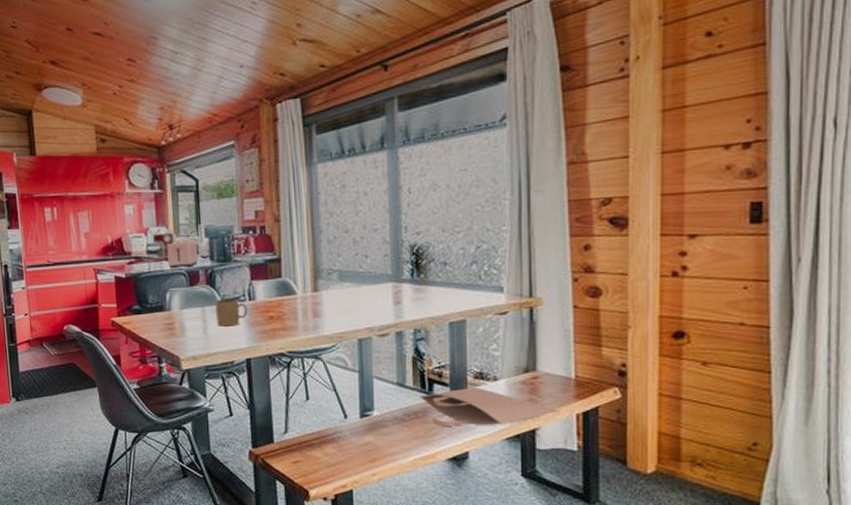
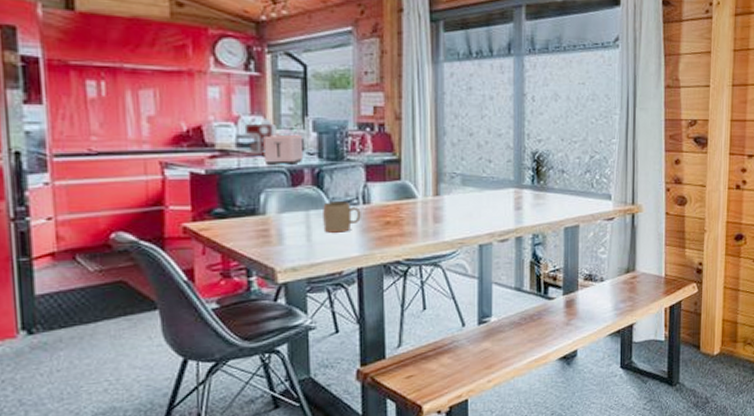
tote bag: present [419,386,561,426] -> none [535,288,653,328]

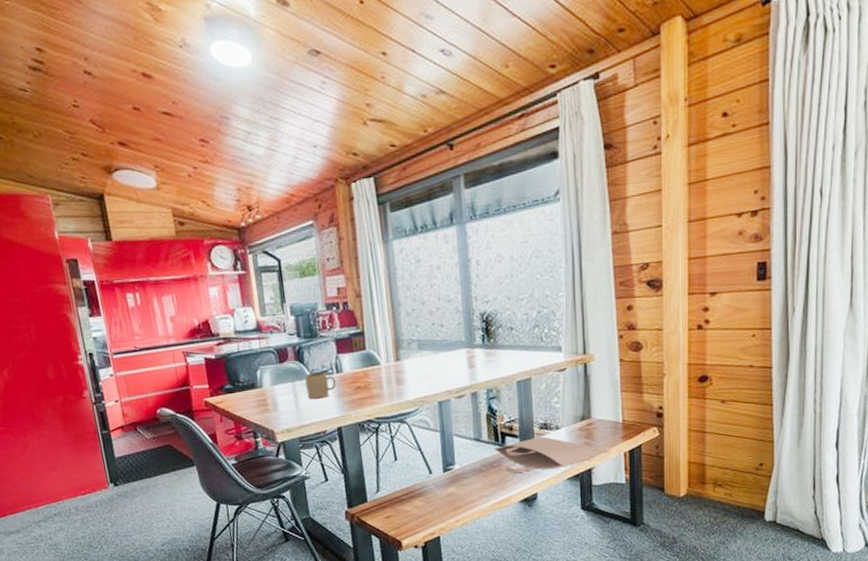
coffee maker: present [236,118,277,157] -> none [233,308,264,342]
toaster: present [262,134,304,165] -> none [254,319,286,347]
tote bag: none [535,288,653,328] -> present [494,436,612,473]

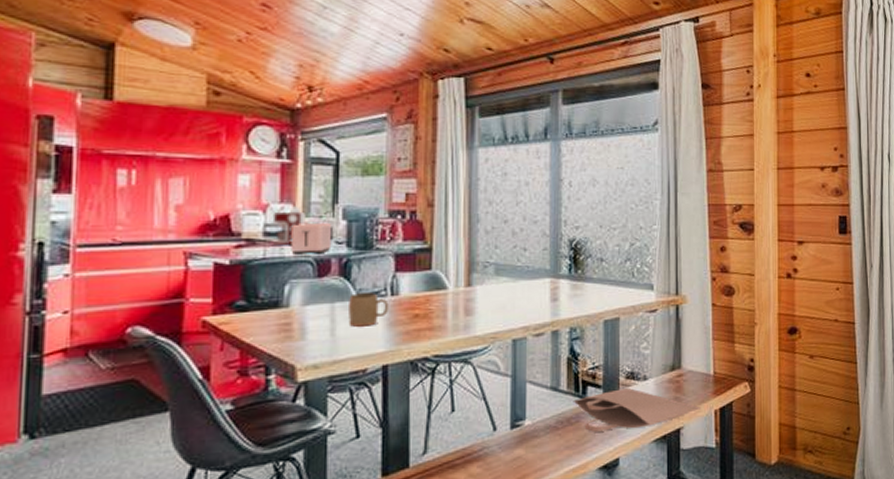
coffee maker: none [233,308,264,342] -> present [263,206,306,246]
toaster: none [254,319,286,347] -> present [289,222,332,254]

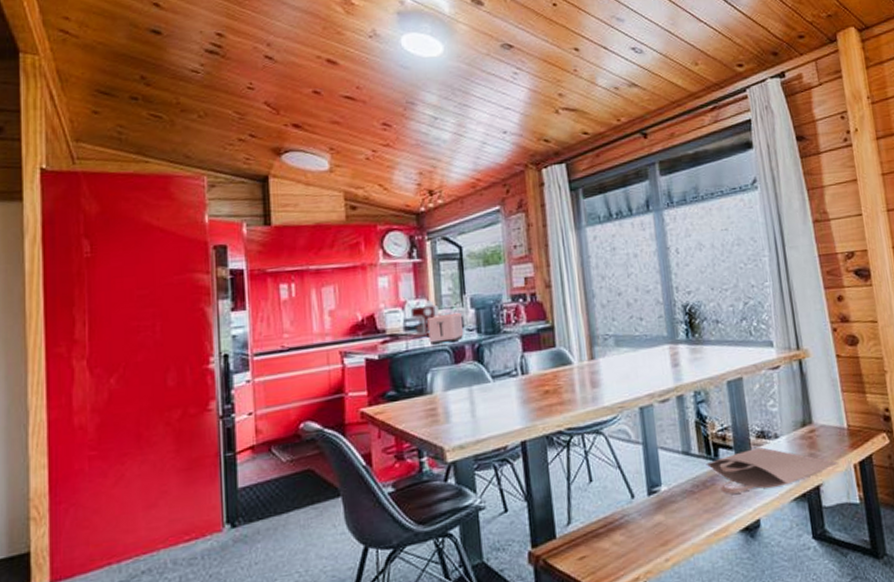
mug: present [348,293,389,327] -> none [484,373,521,407]

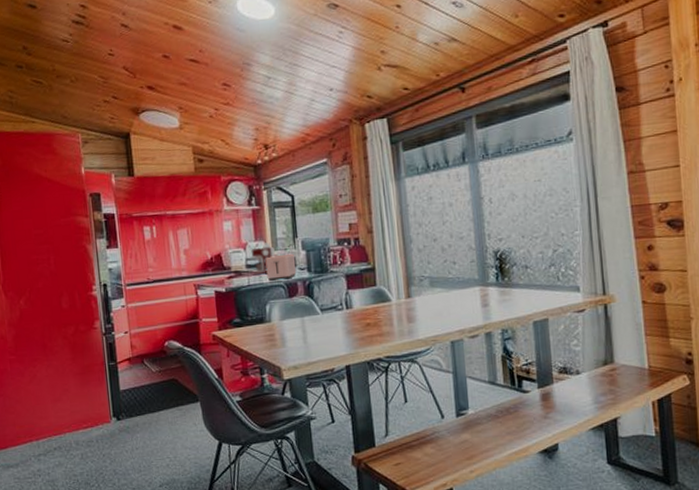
tote bag: present [706,446,840,494] -> none [510,381,638,421]

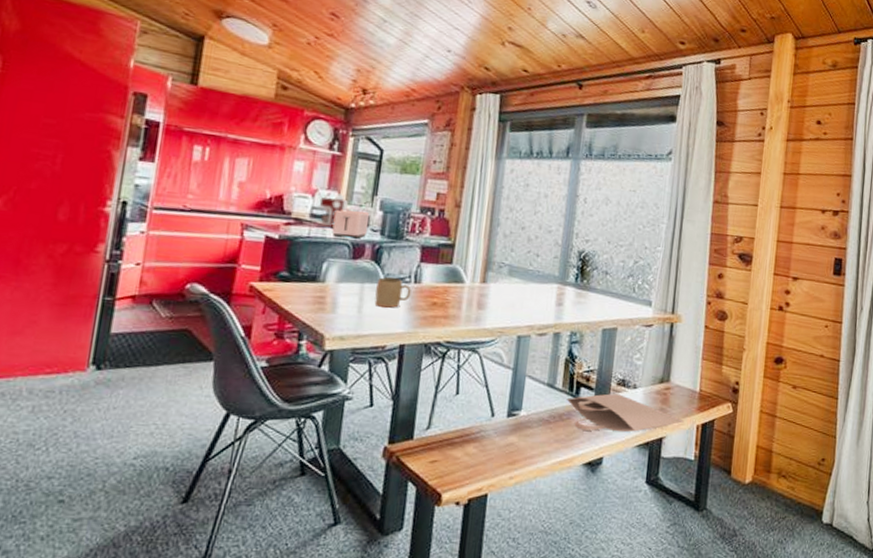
mug: none [314,307,346,335] -> present [374,277,412,308]
tote bag: none [510,381,638,421] -> present [566,393,685,432]

